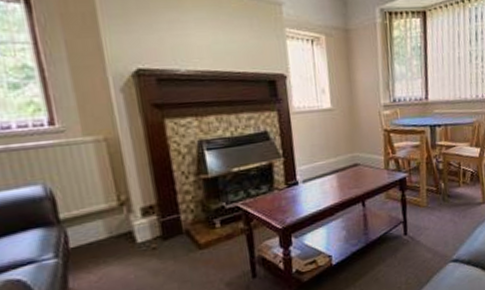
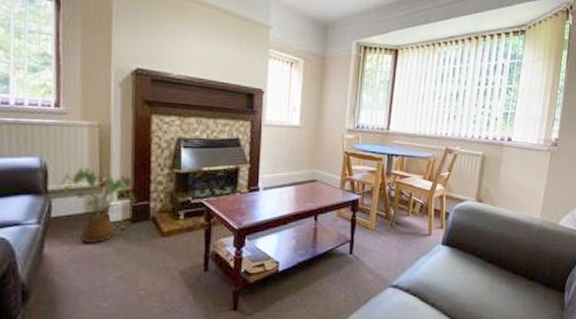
house plant: none [69,187,164,270] -> present [56,167,136,244]

